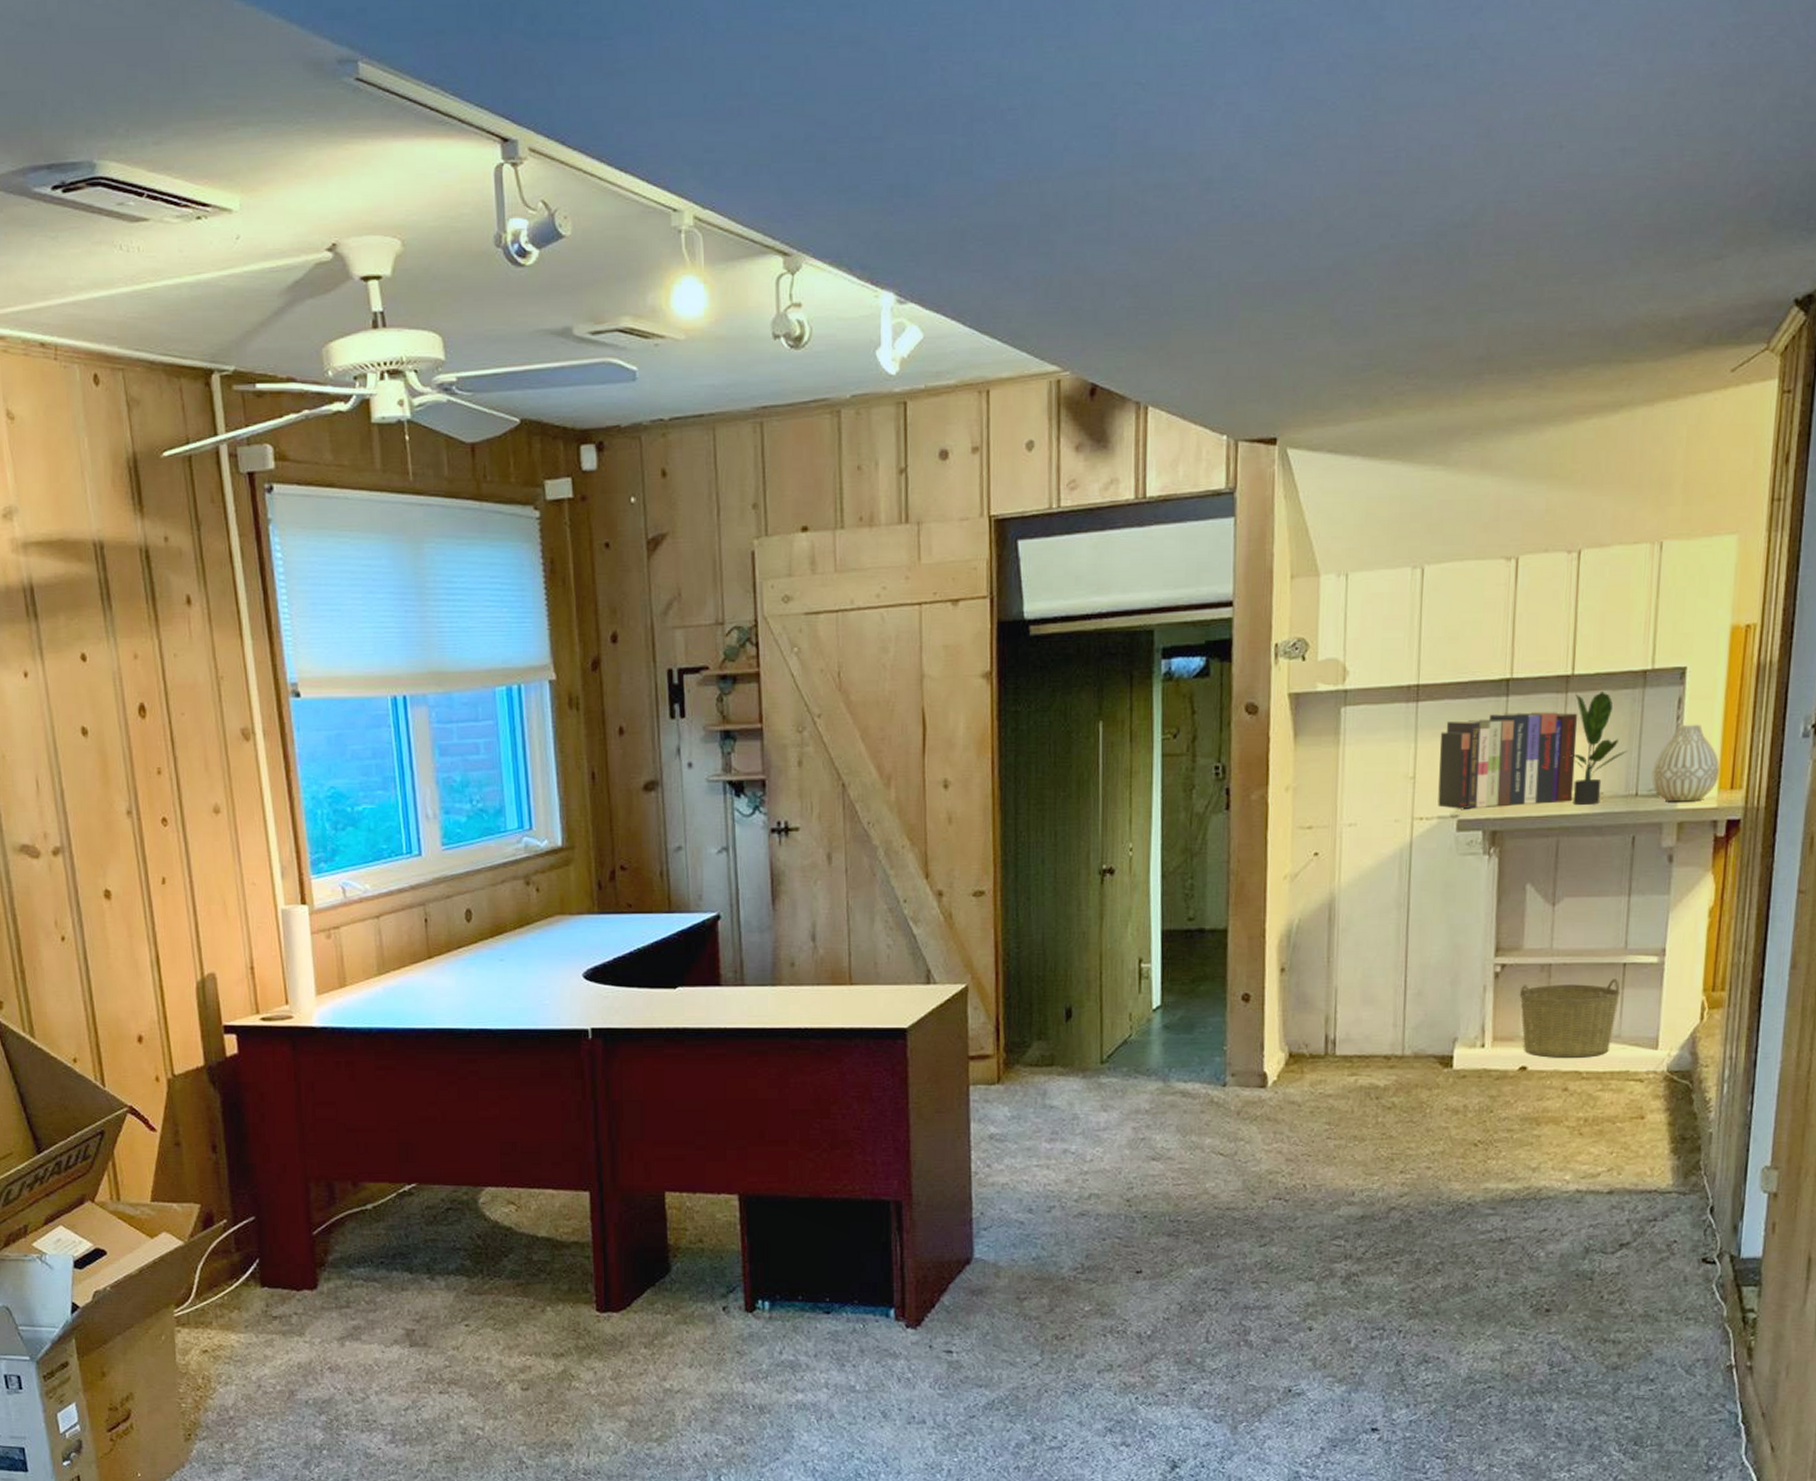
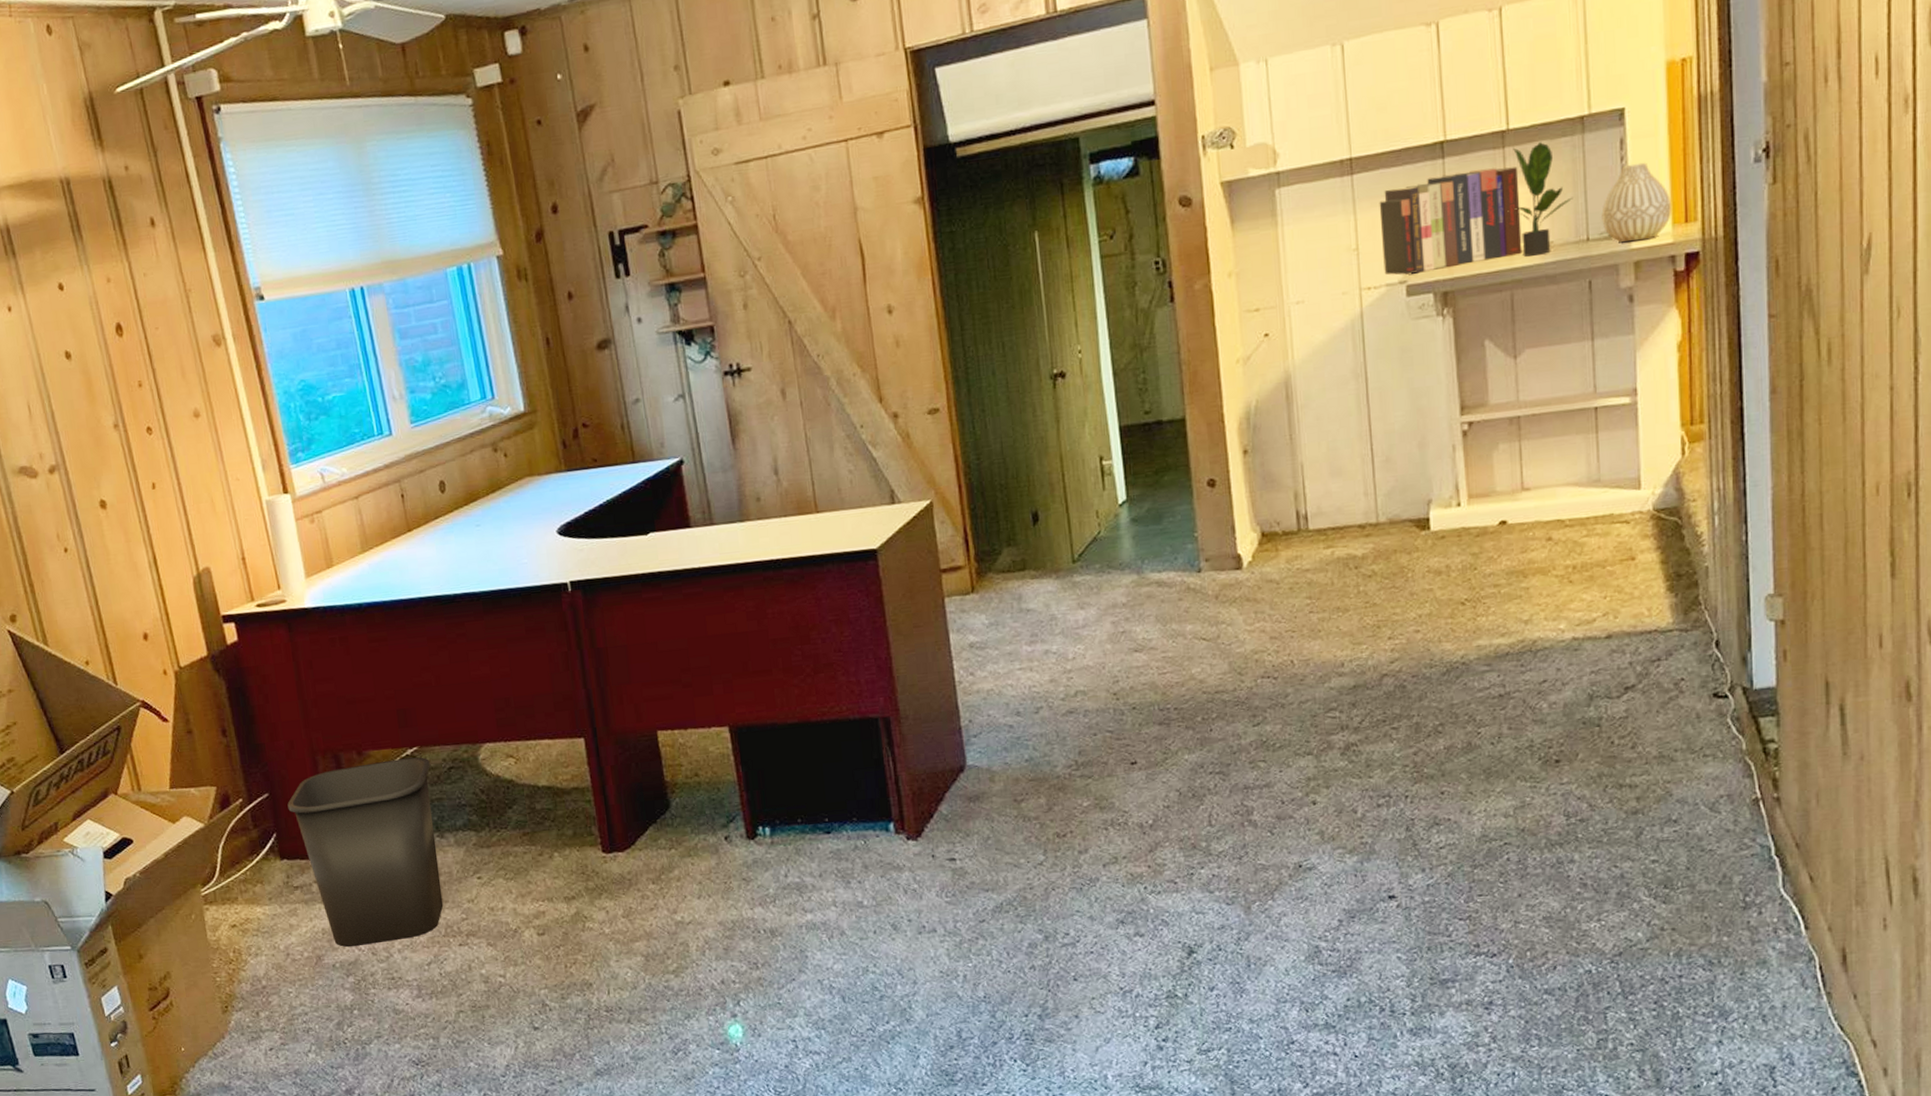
waste bin: none [274,1194,427,1384] -> present [287,757,444,947]
basket: present [1519,979,1620,1058] -> none [1490,423,1595,509]

